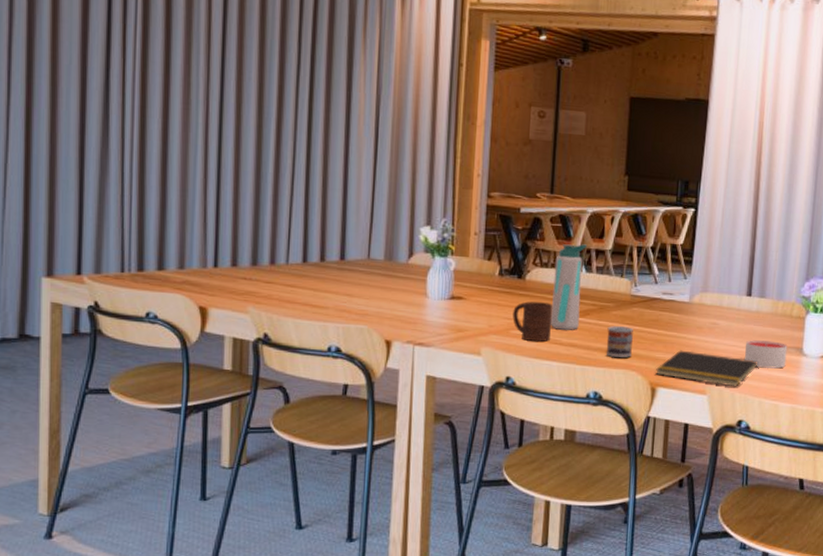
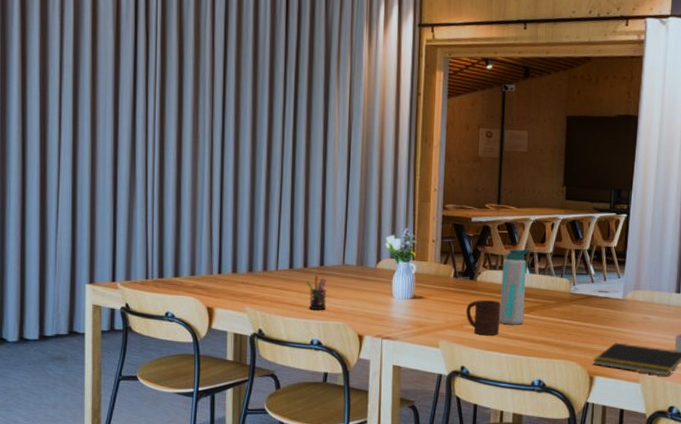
pen holder: none [322,270,349,311] -> present [306,274,327,310]
cup: present [606,326,634,358] -> none [548,321,573,350]

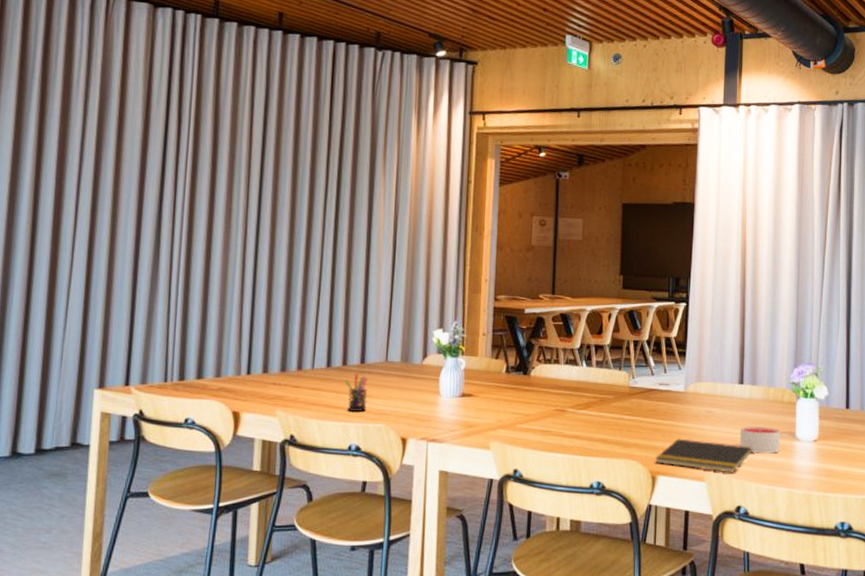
cup: present [466,300,500,336] -> none [519,396,556,435]
water bottle: present [498,248,530,325] -> none [554,340,587,423]

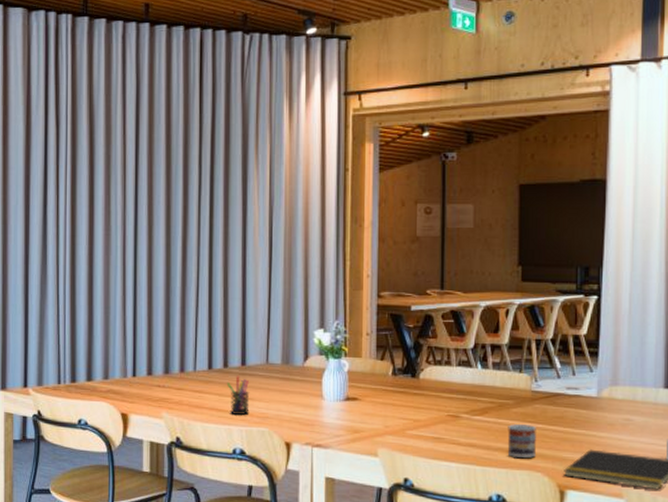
cup: none [607,417,634,448] -> present [507,424,537,458]

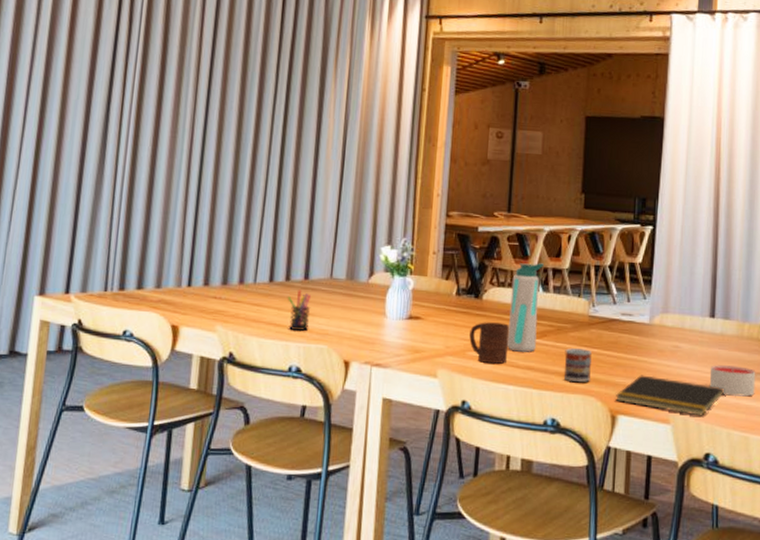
cup: none [408,401,448,443] -> present [469,322,509,365]
water bottle: none [446,339,481,430] -> present [506,263,544,352]

